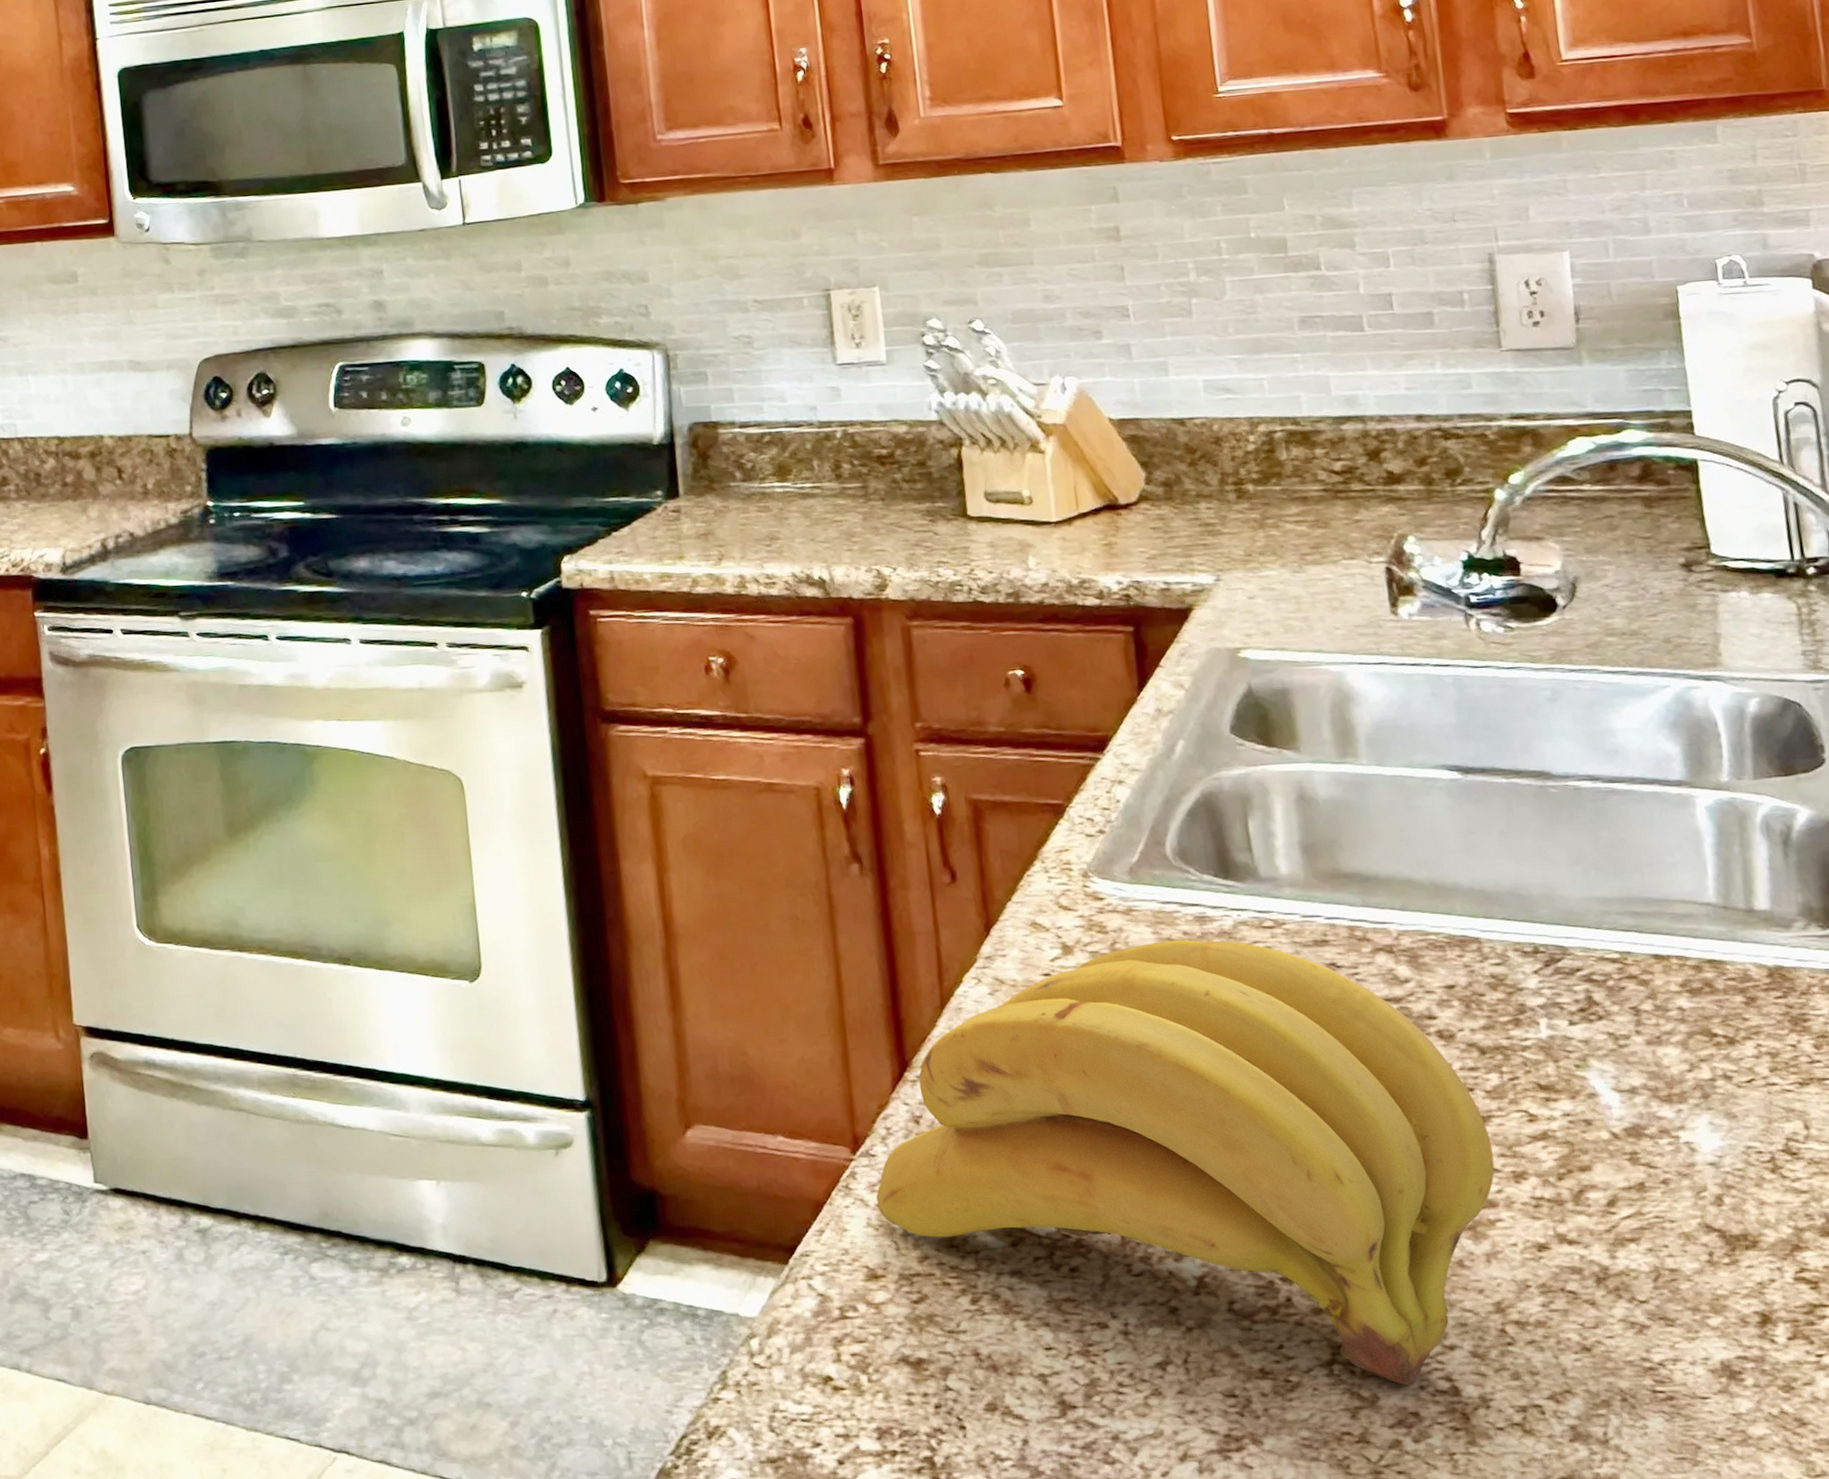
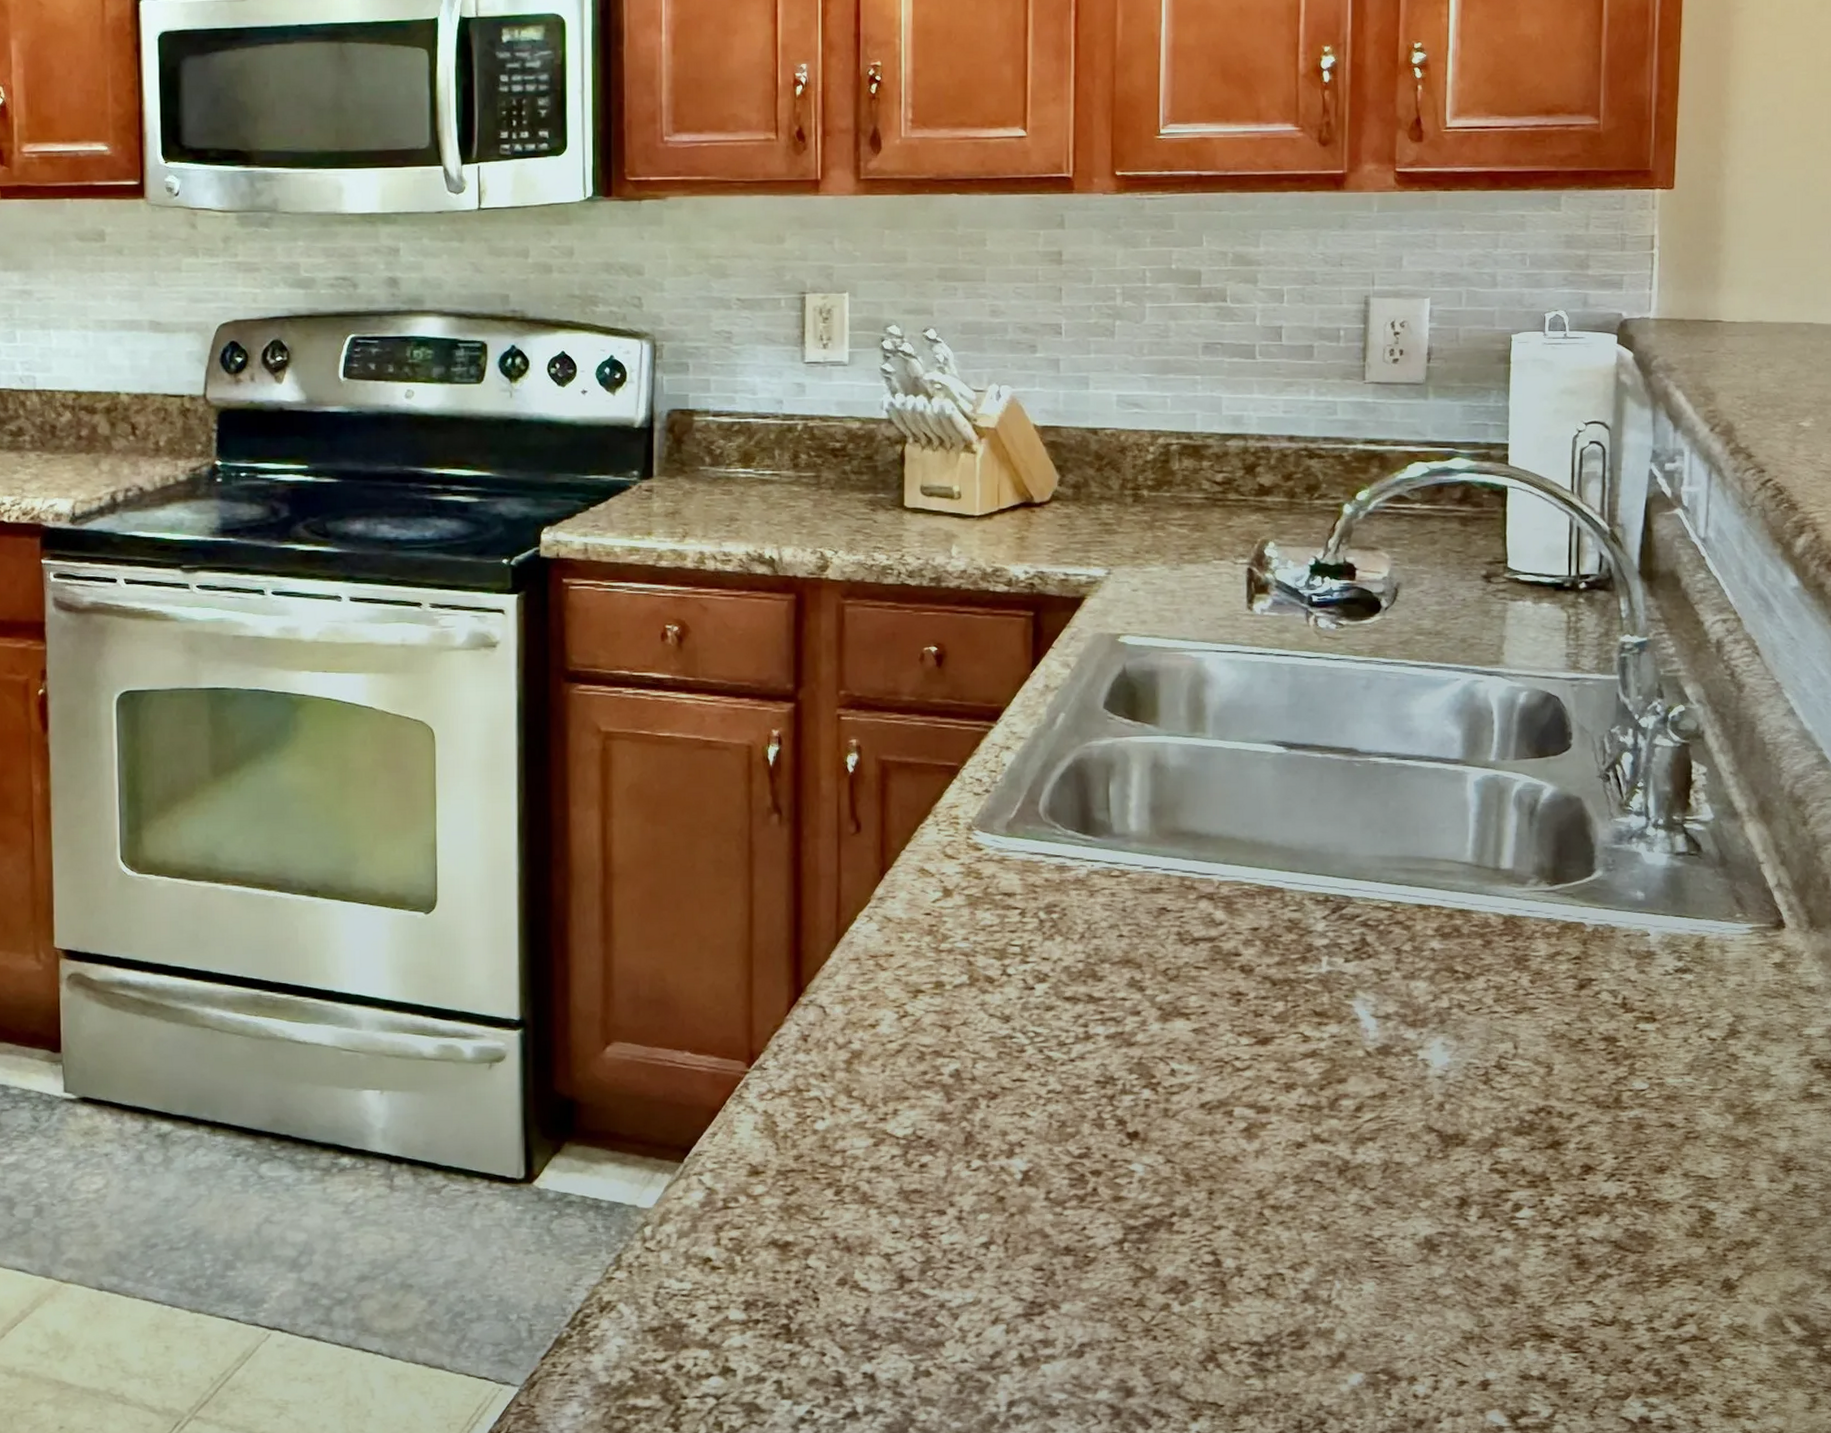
banana bunch: present [876,939,1495,1386] -> none [764,885,1271,1260]

